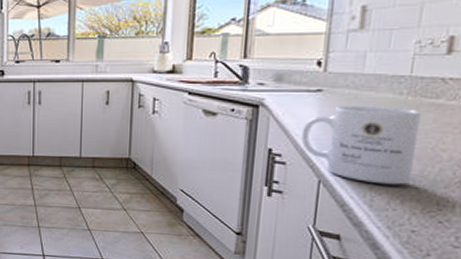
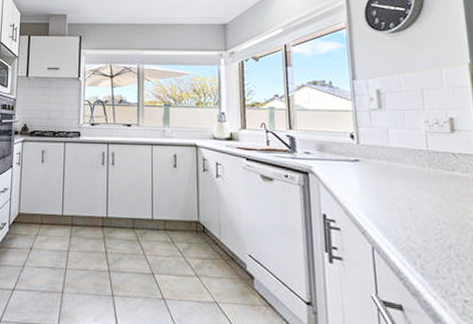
mug: present [301,106,422,185] -> none [348,175,451,253]

